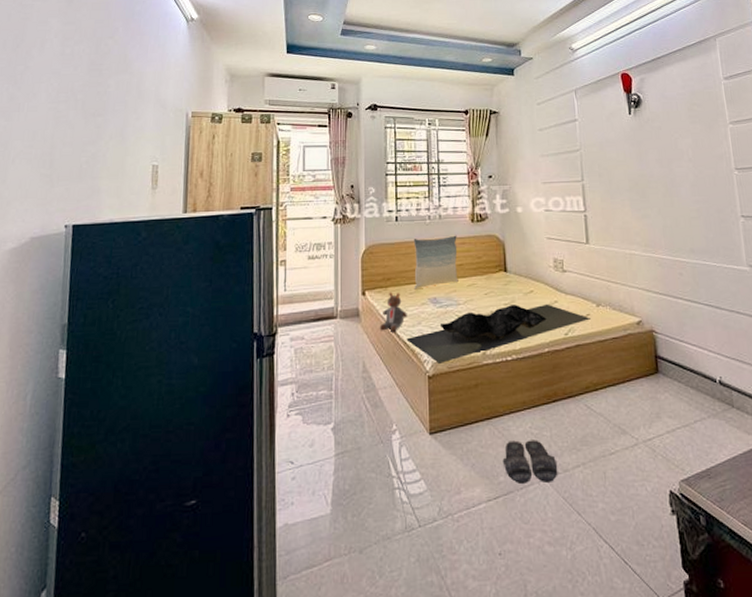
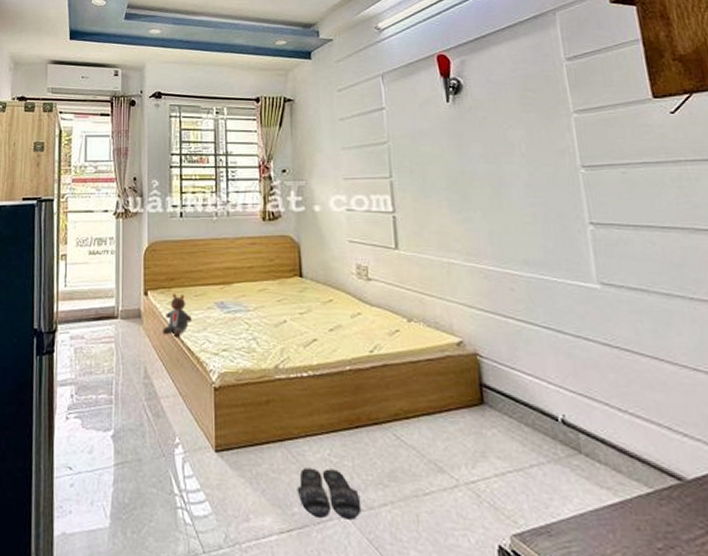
throw blanket: present [406,304,592,363] -> none [191,314,402,375]
pillow: present [413,235,459,290] -> none [198,234,248,292]

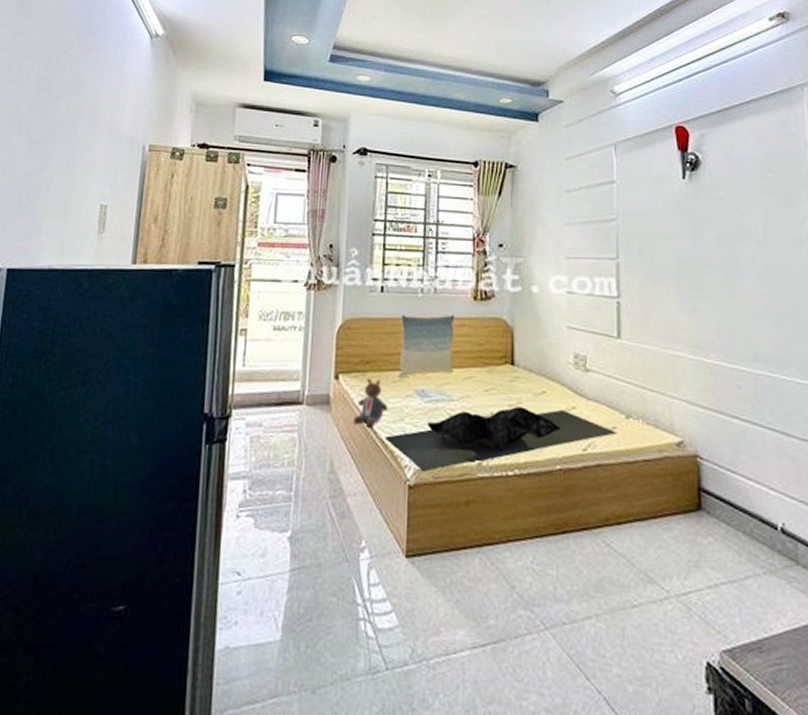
throw blanket: none [191,314,402,375] -> present [385,407,618,471]
pillow: none [198,234,248,292] -> present [397,314,455,378]
slippers: present [297,467,361,520] -> none [494,576,564,634]

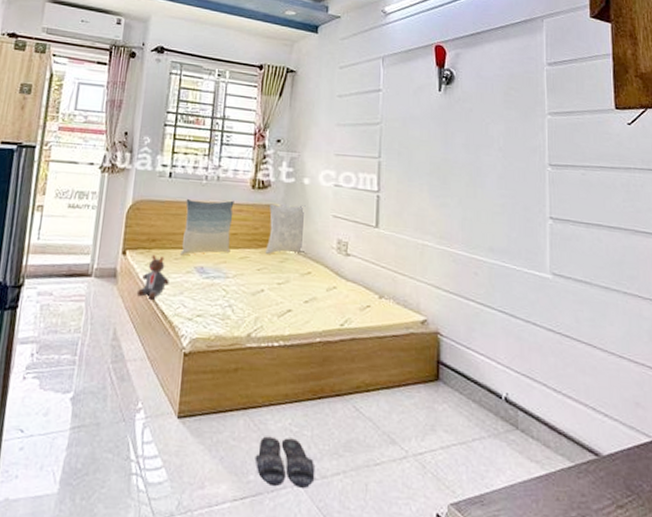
throw blanket: present [385,407,618,471] -> none [165,285,372,341]
pillow: none [493,316,537,373] -> present [265,204,306,254]
slippers: none [494,576,564,634] -> present [254,436,315,488]

